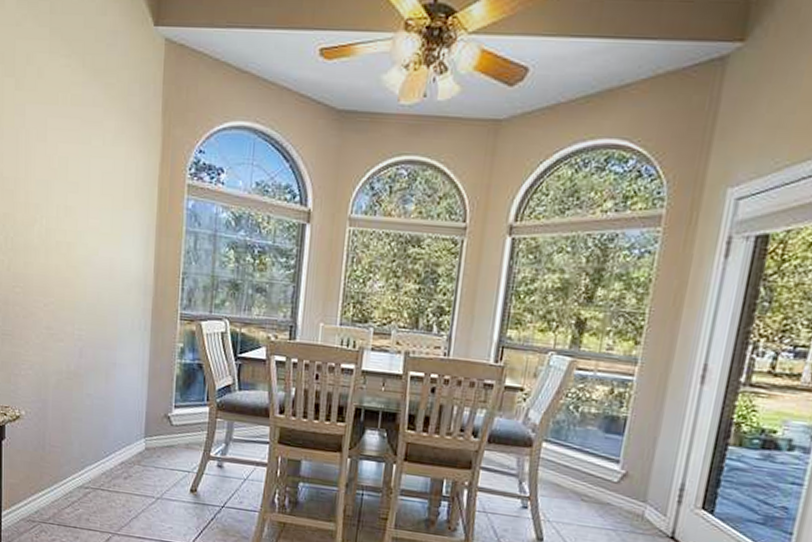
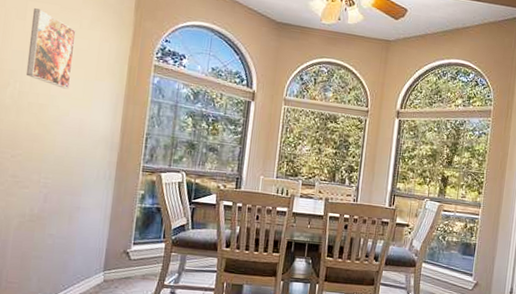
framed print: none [51,126,100,223] -> present [25,8,76,89]

